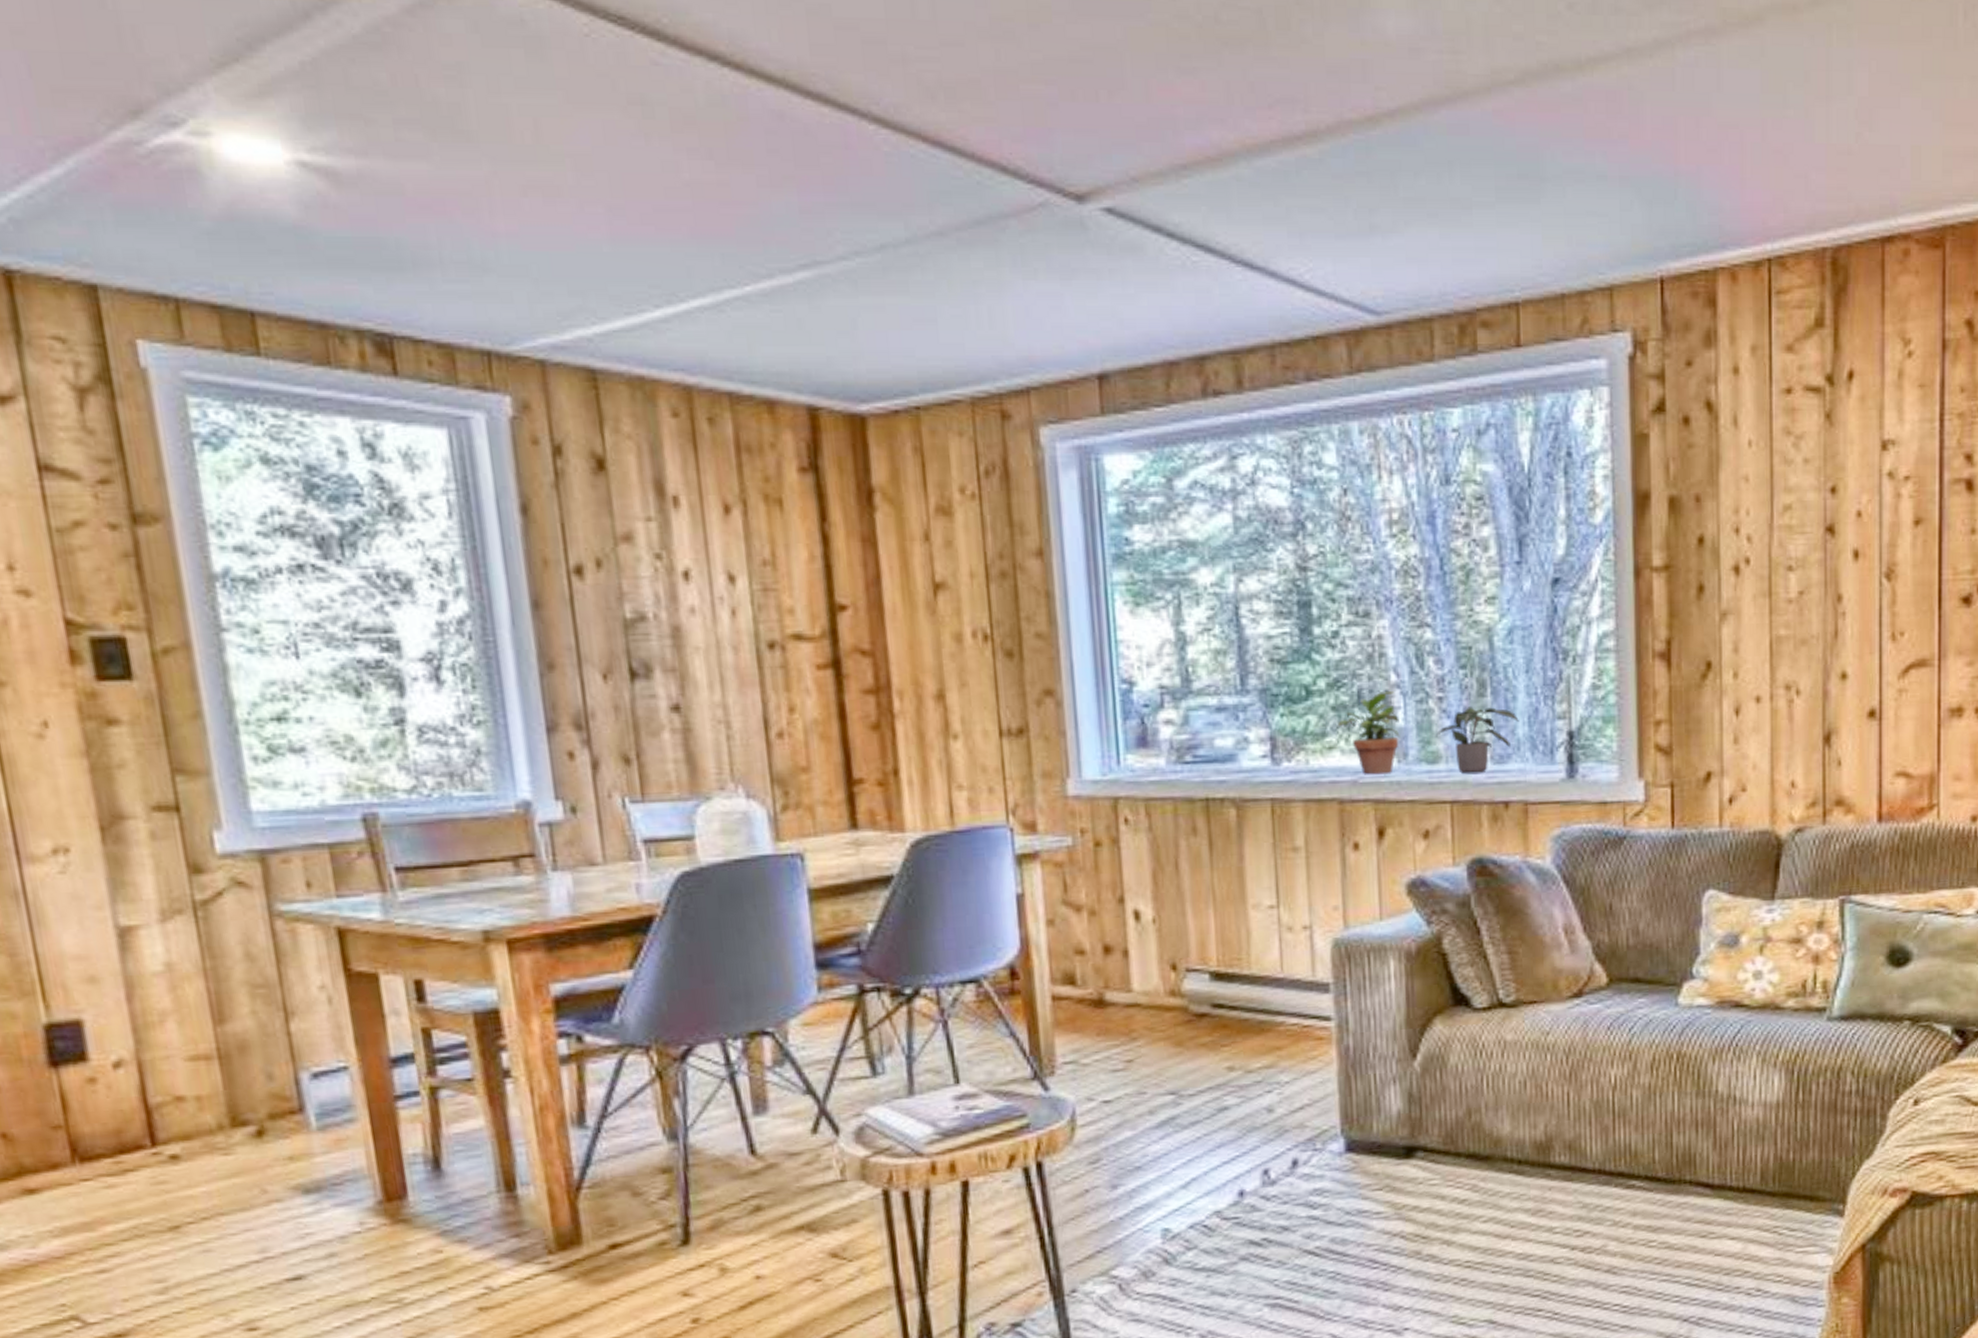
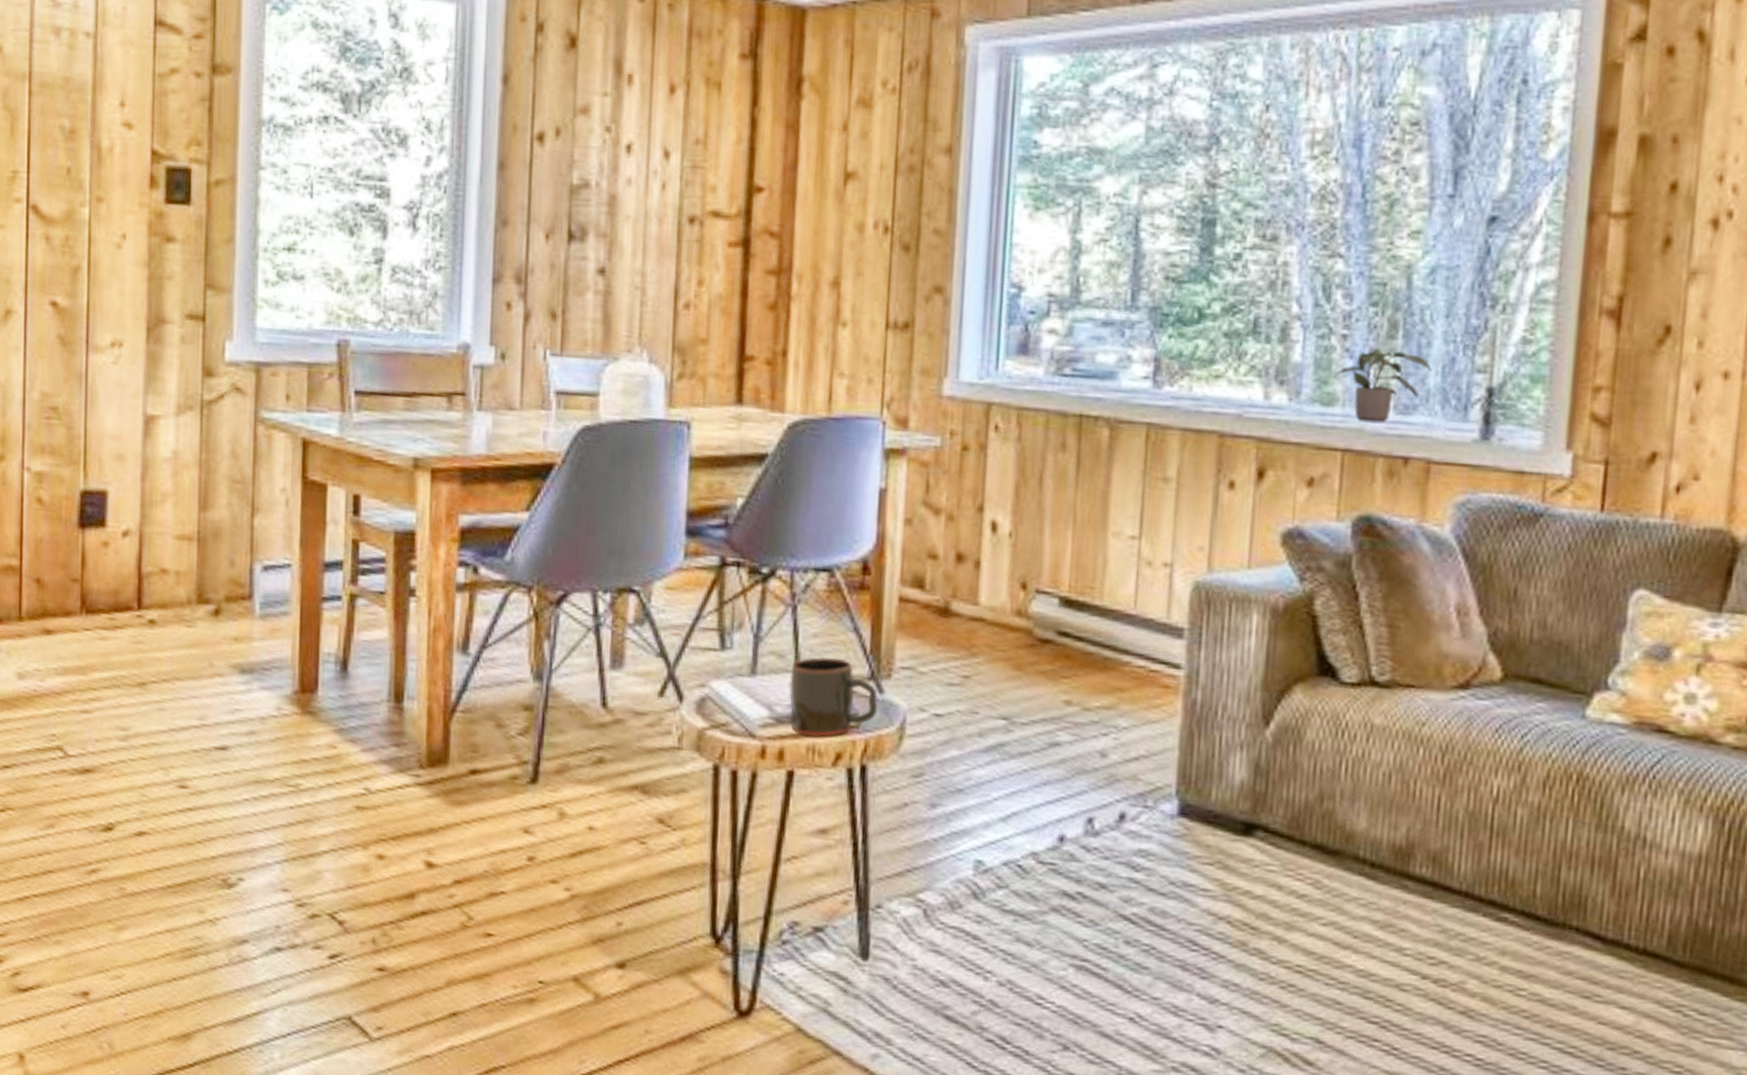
mug: none [949,1064,1045,1144] -> present [788,656,878,738]
potted plant: present [1338,691,1400,776] -> none [1228,322,1296,413]

